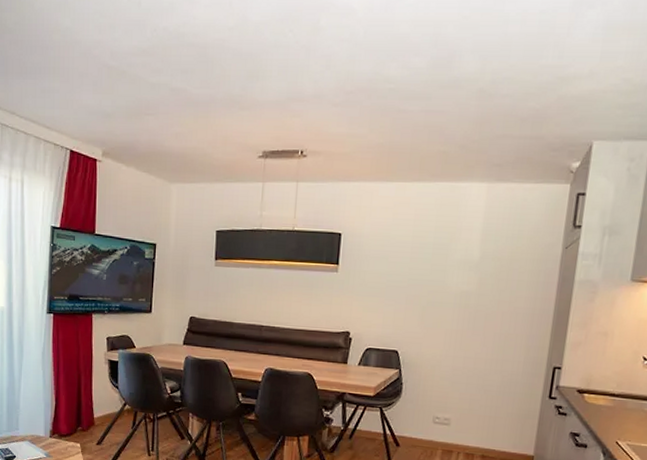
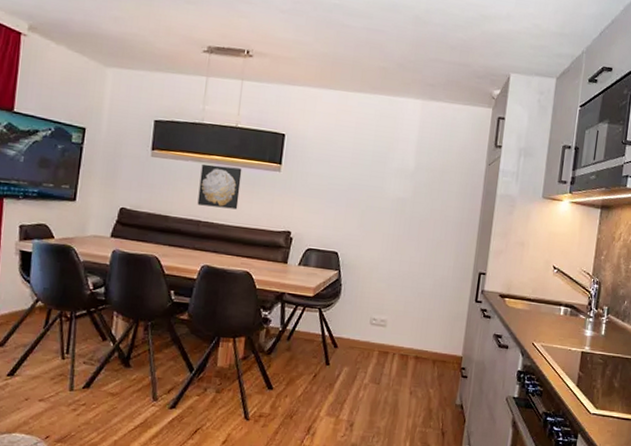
wall art: none [259,269,300,313] -> present [197,164,242,210]

